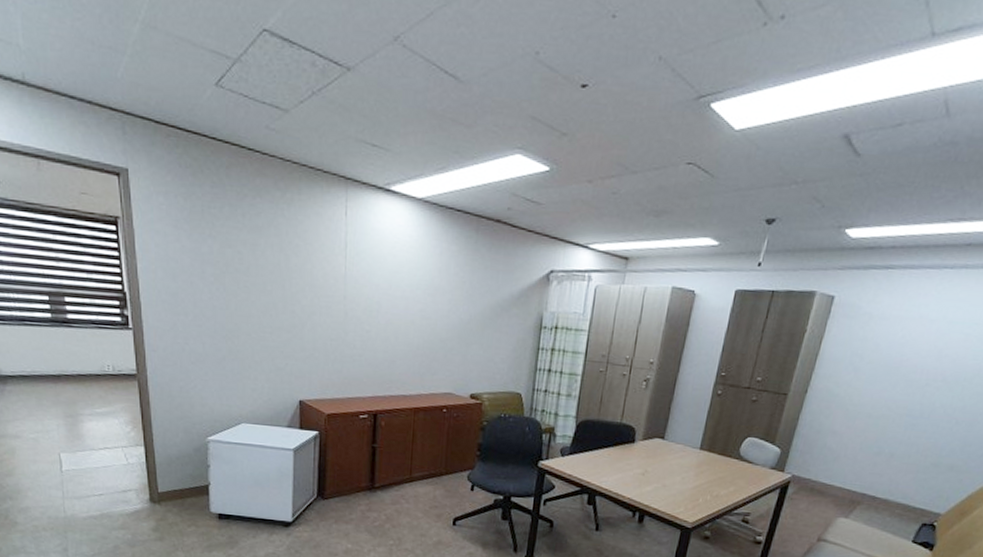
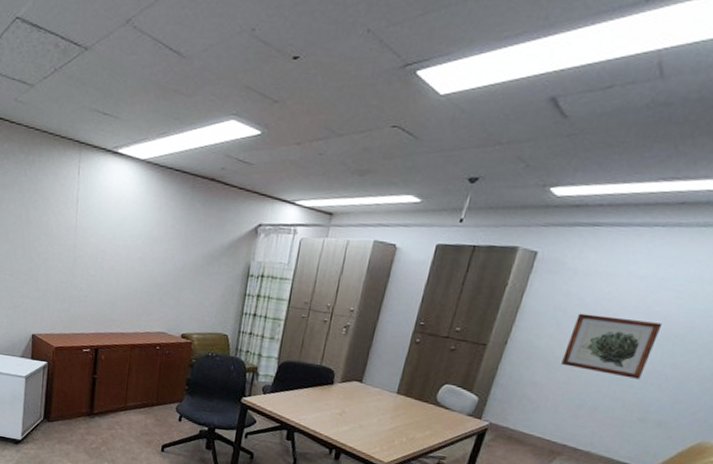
wall art: none [859,358,953,424] -> present [561,313,663,379]

